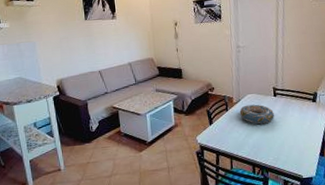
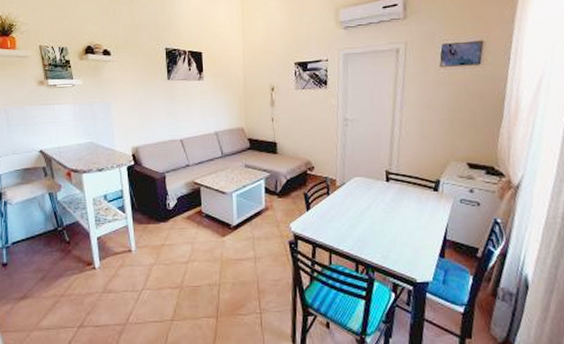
decorative bowl: present [239,104,275,124] -> none [343,189,386,213]

